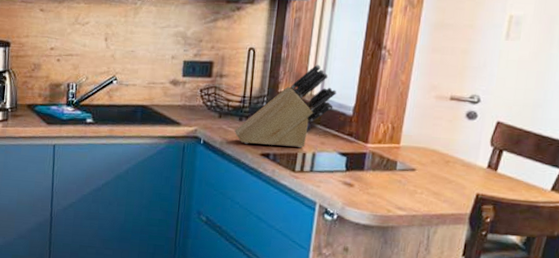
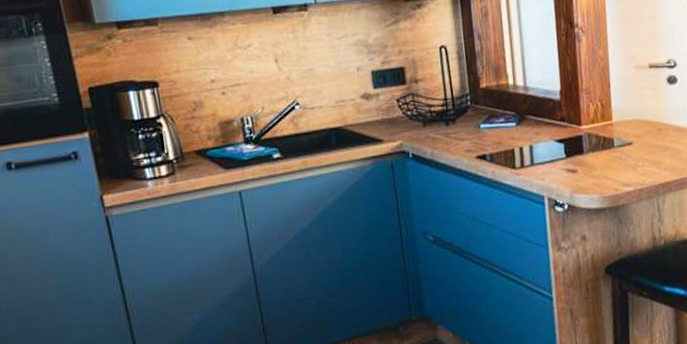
knife block: present [234,65,337,149] -> none [443,53,541,149]

